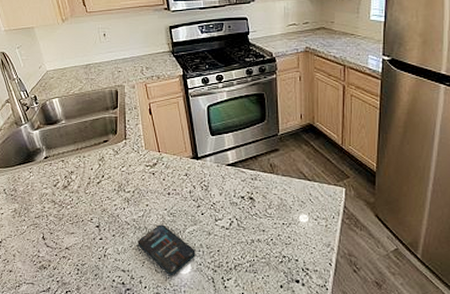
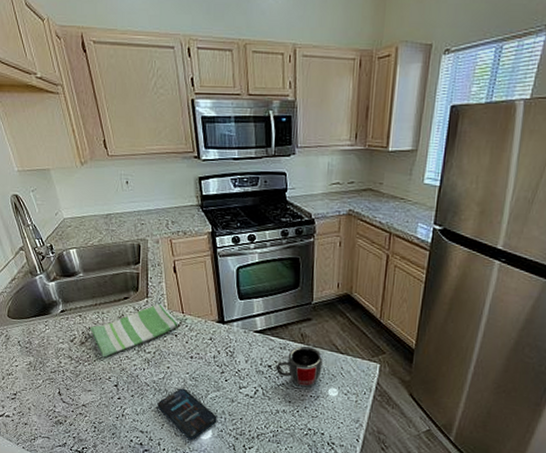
dish towel: none [72,144,156,200] -> present [90,304,180,358]
mug: none [249,175,292,214] -> present [276,345,323,386]

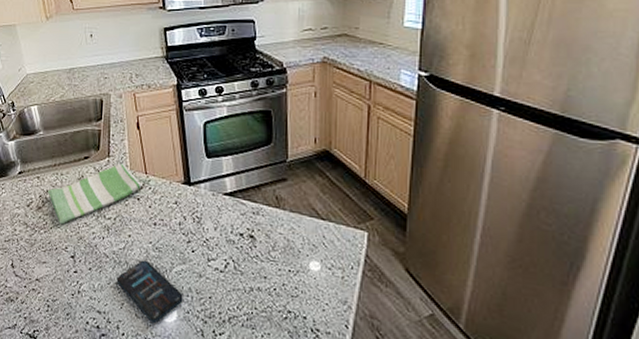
mug: present [276,345,323,386] -> none [249,210,302,259]

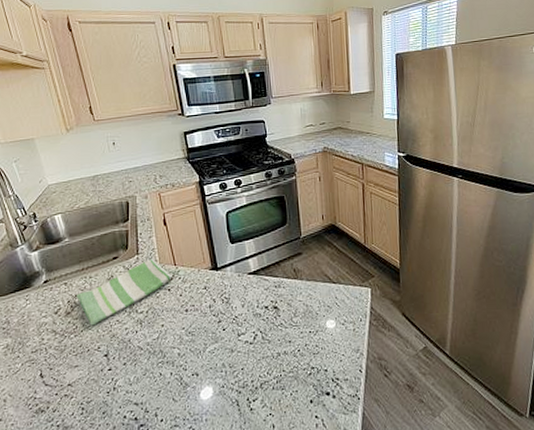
smartphone: present [116,260,183,323] -> none [152,345,218,403]

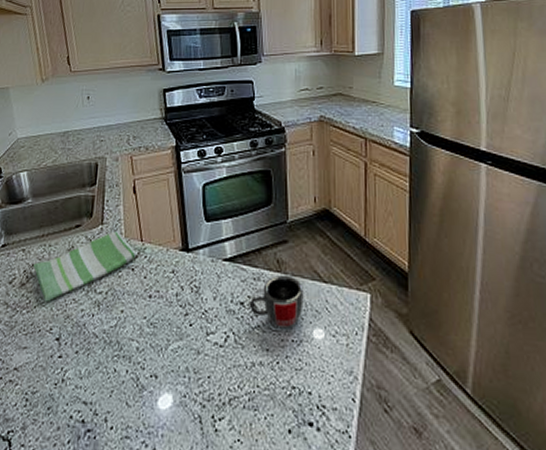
mug: none [273,280,318,323] -> present [250,274,304,328]

